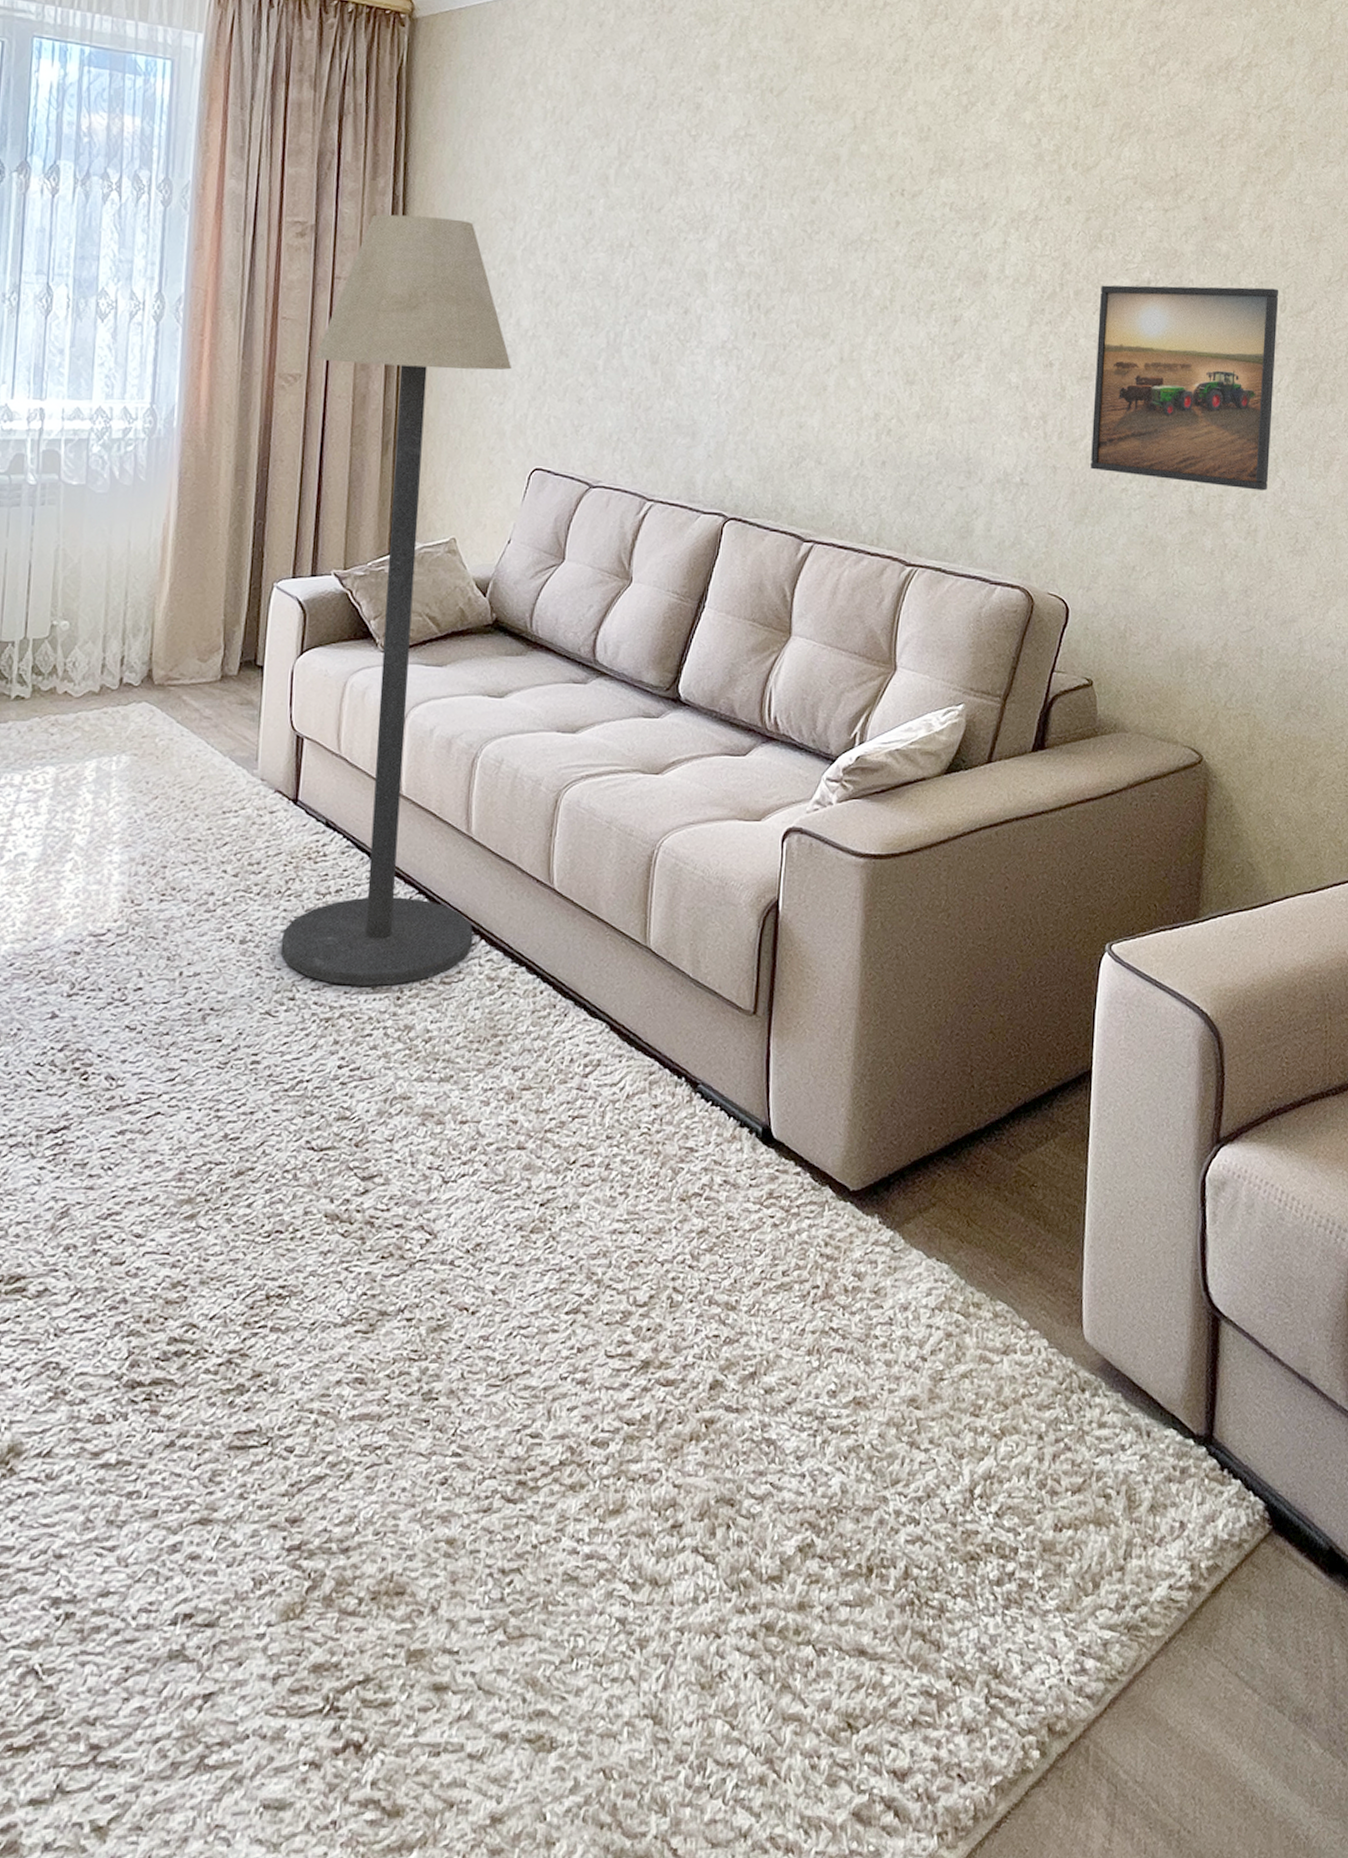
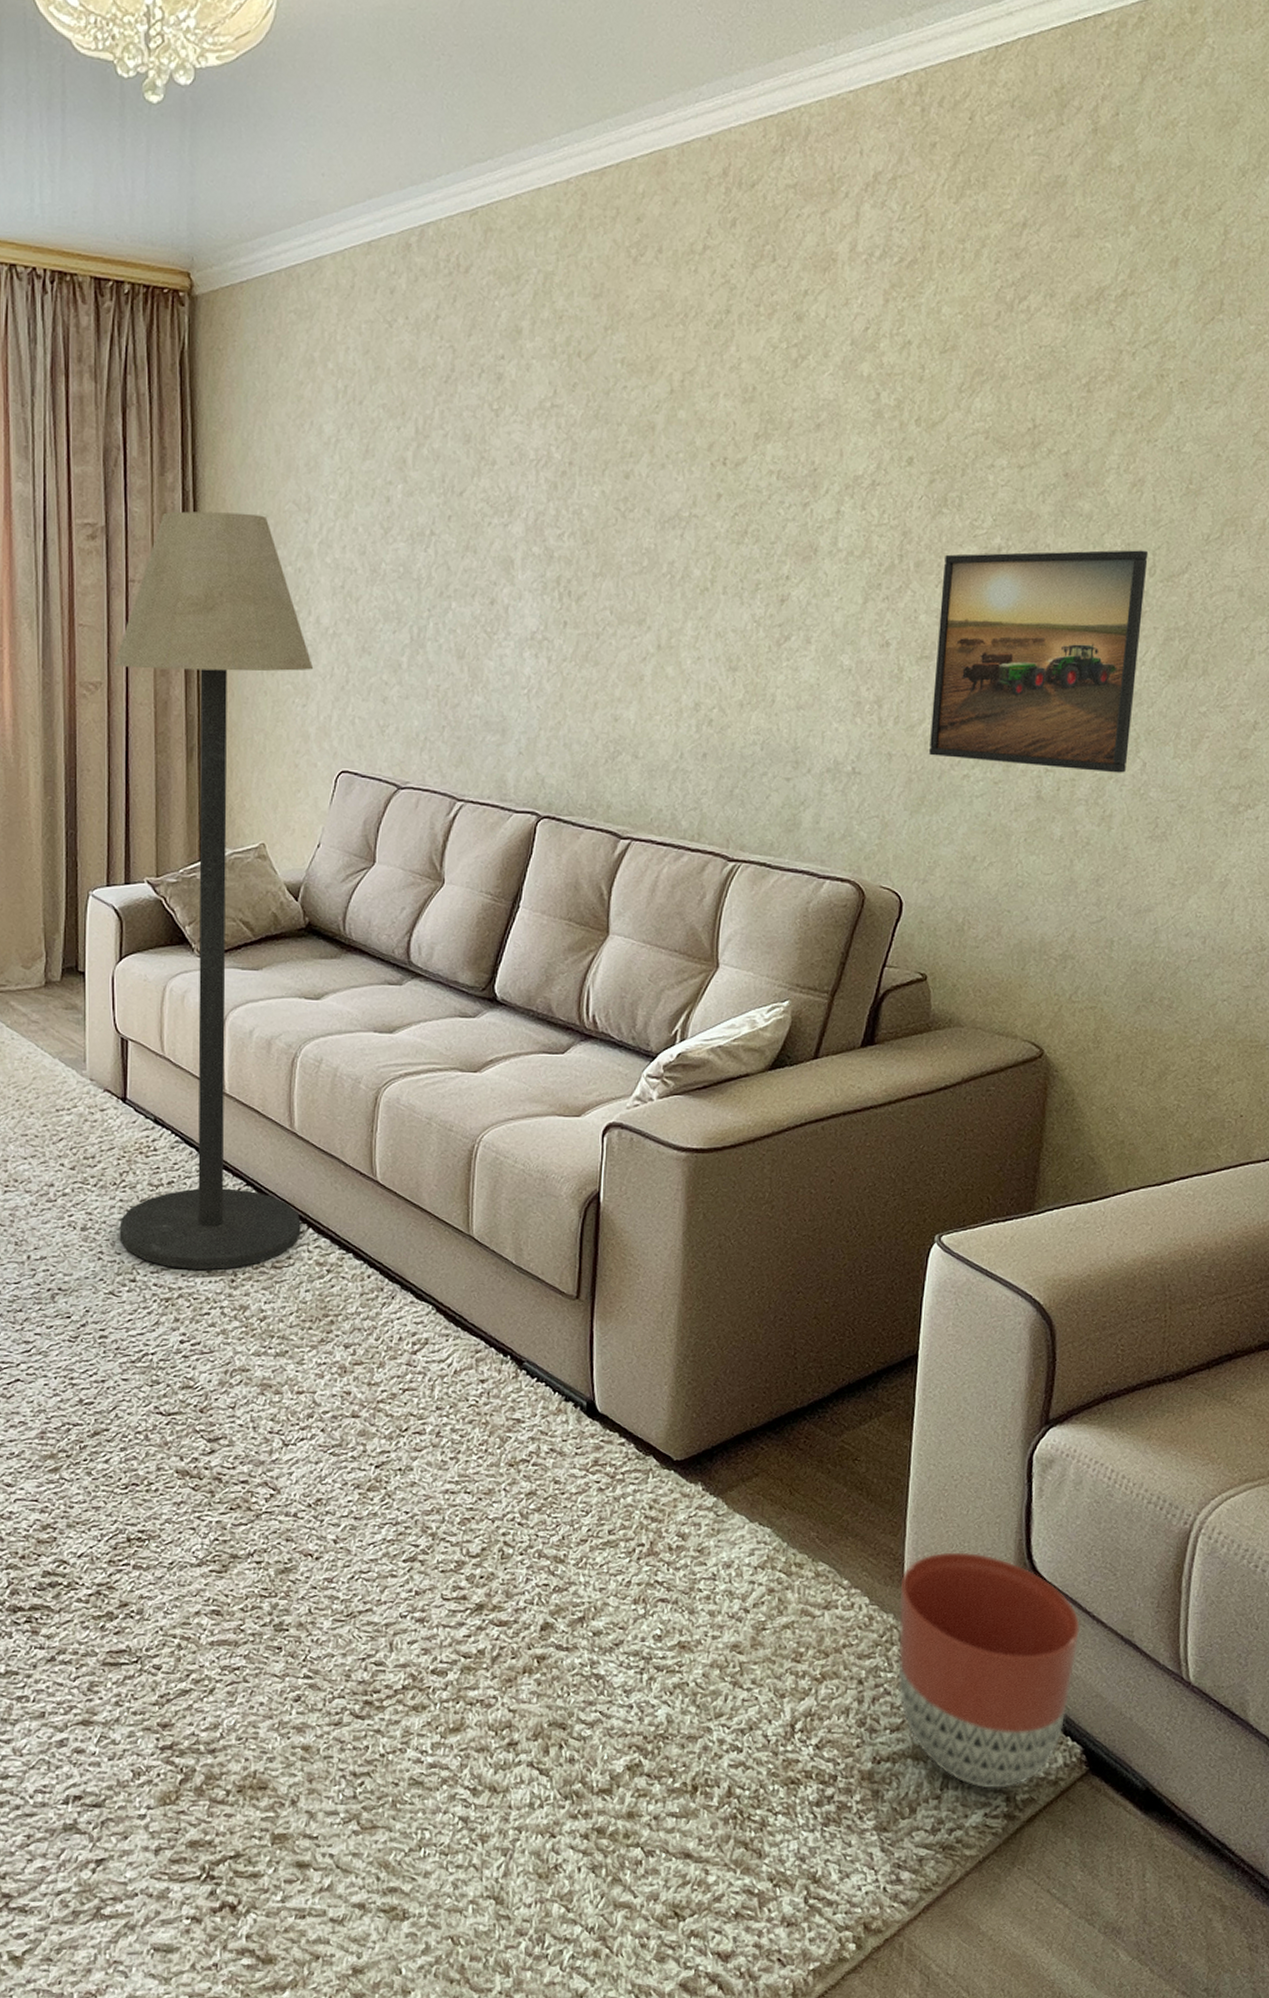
planter: none [1078,1285,1258,1556] -> present [898,1552,1081,1789]

